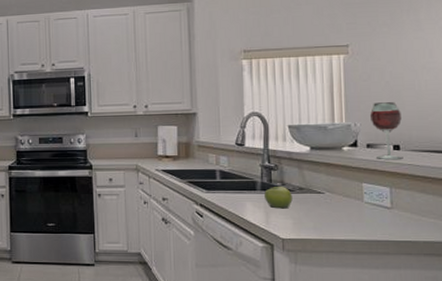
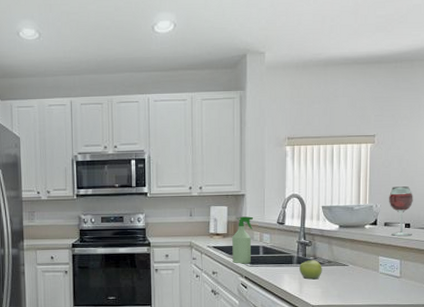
spray bottle: none [184,137,207,190] -> present [232,216,253,264]

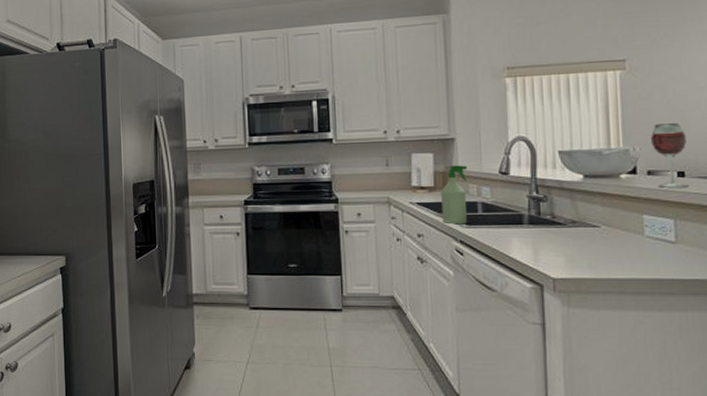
fruit: present [299,259,322,280] -> none [532,219,564,245]

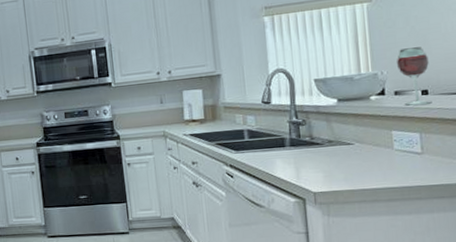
spray bottle: present [441,165,468,225] -> none [211,98,236,152]

